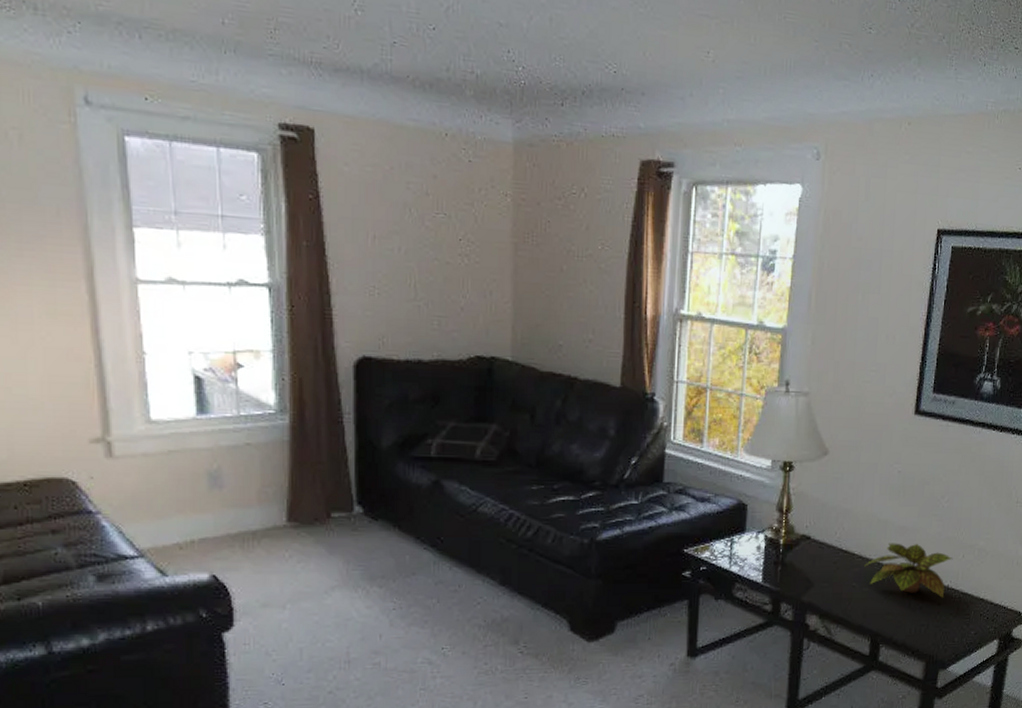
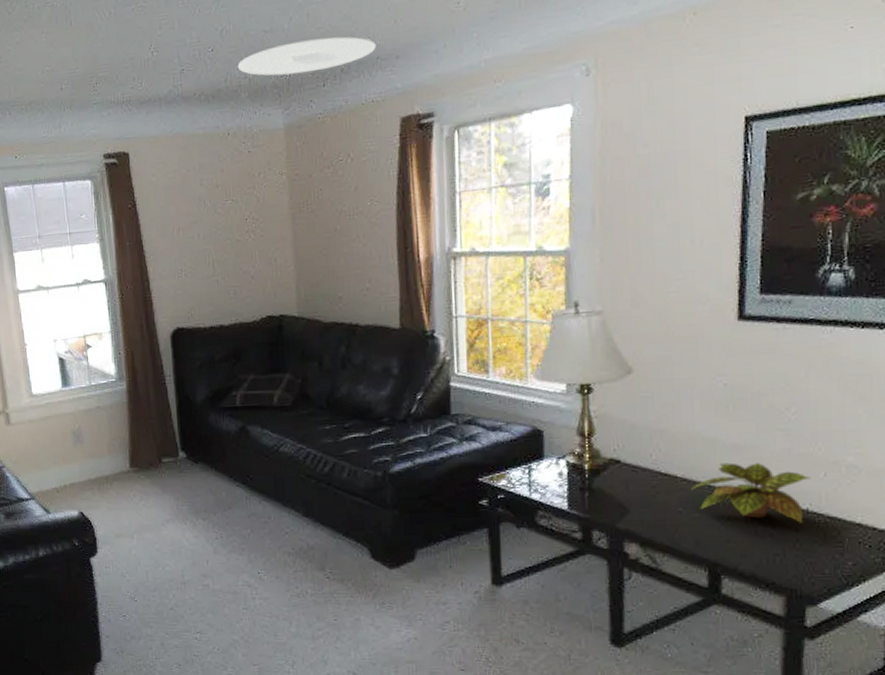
ceiling light: none [463,45,622,88] -> present [237,36,376,76]

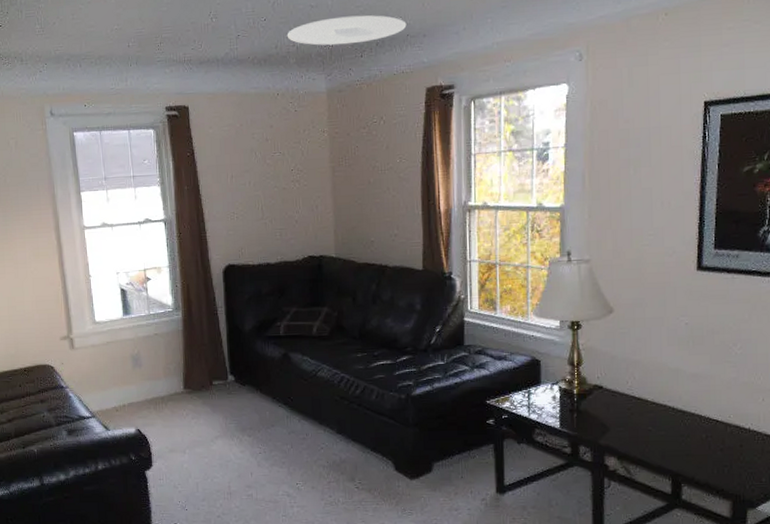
plant: present [691,462,811,523] -> none [659,389,752,440]

